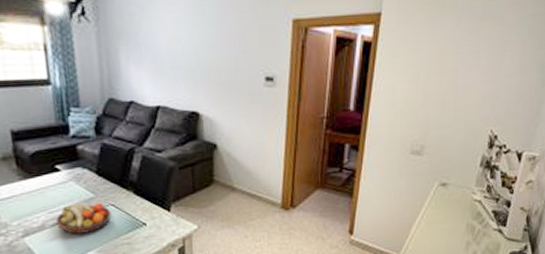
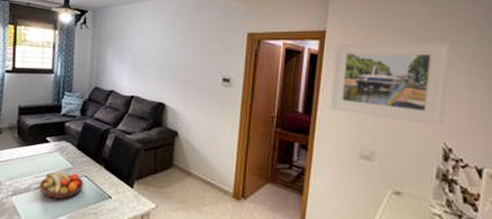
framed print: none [382,20,509,113] -> present [329,42,451,125]

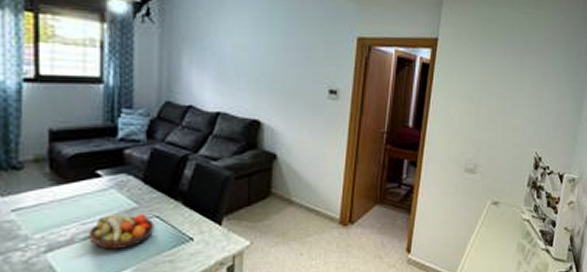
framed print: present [329,42,451,125] -> none [438,51,547,136]

